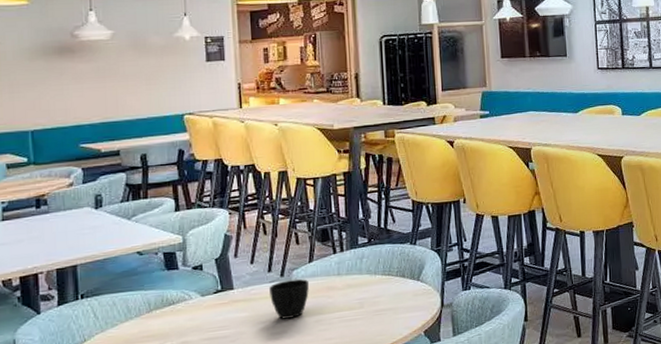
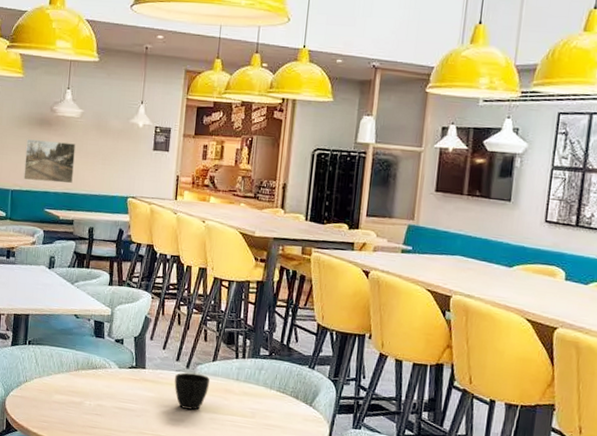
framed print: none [42,68,112,117] -> present [23,139,76,184]

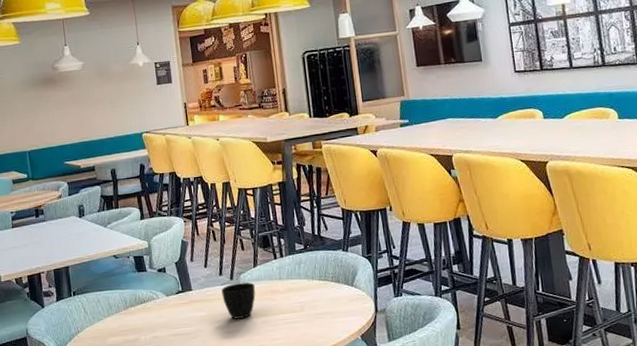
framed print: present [23,139,76,184] -> none [33,94,86,139]

